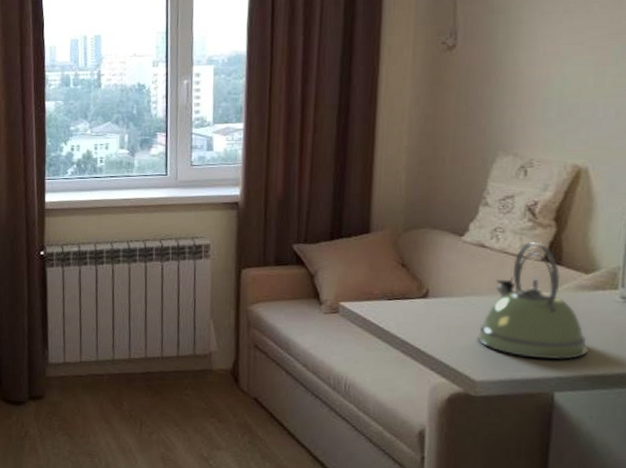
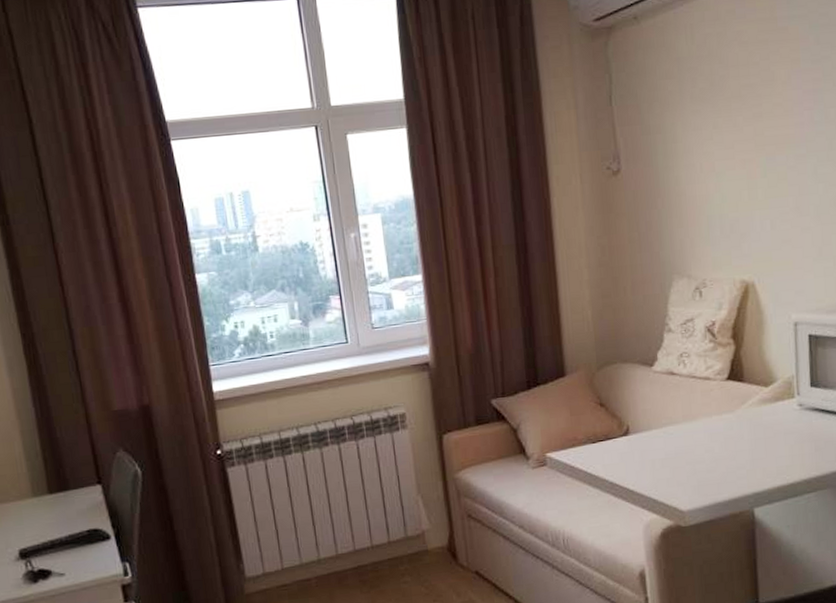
kettle: present [476,242,588,360] -> none [678,362,777,479]

